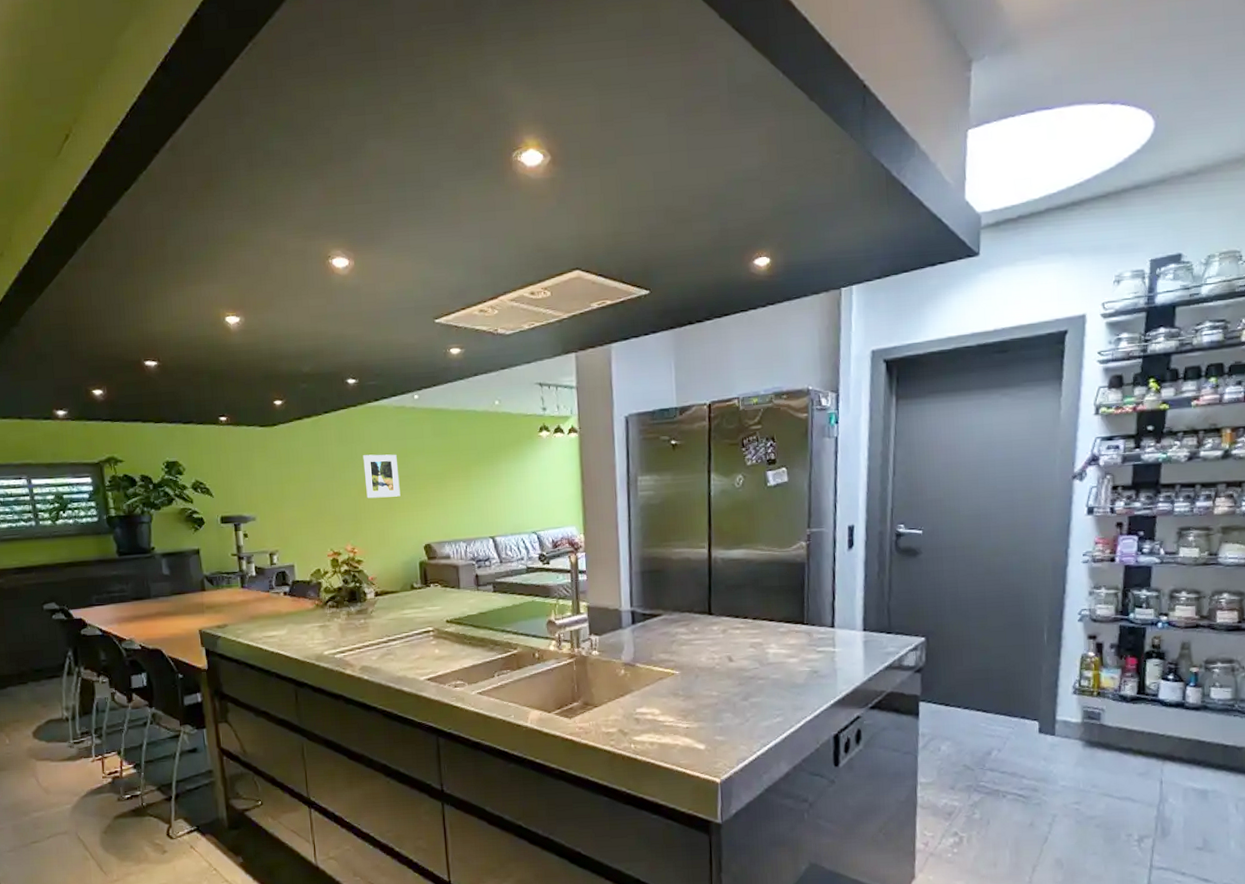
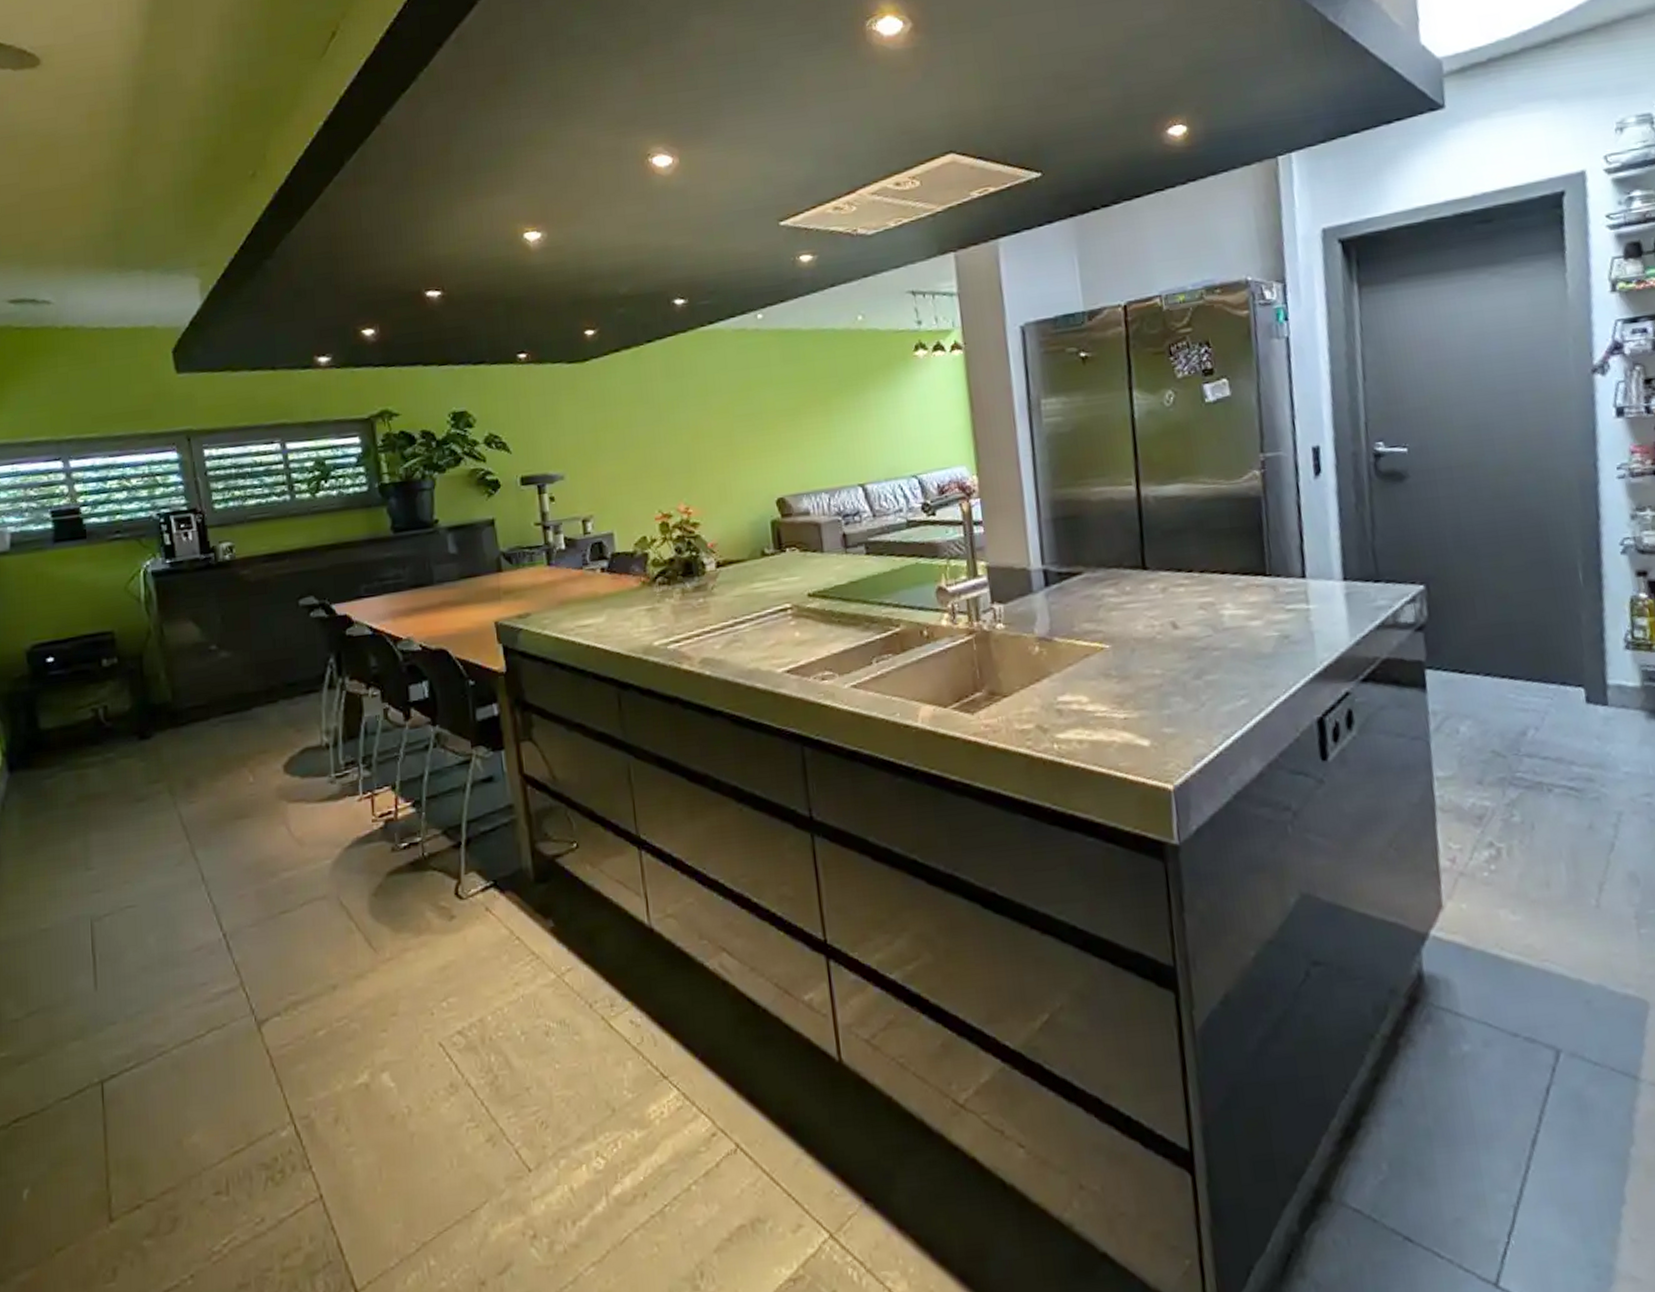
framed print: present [363,454,401,499] -> none [696,388,745,445]

